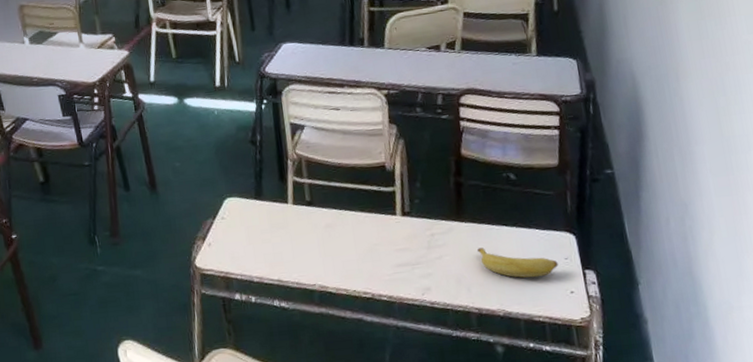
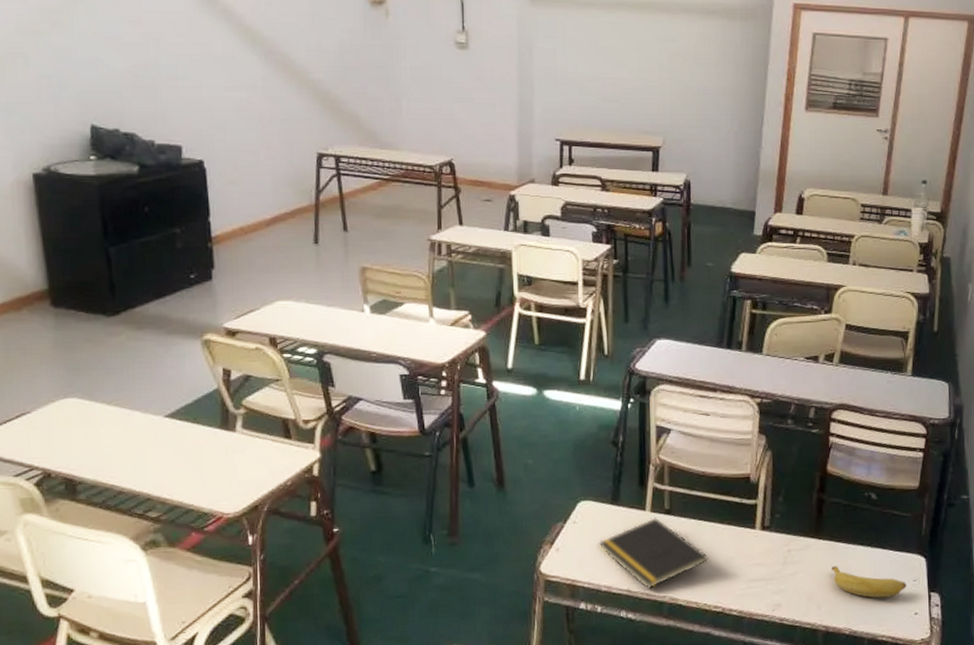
notepad: none [247,210,354,278] -> present [598,518,709,589]

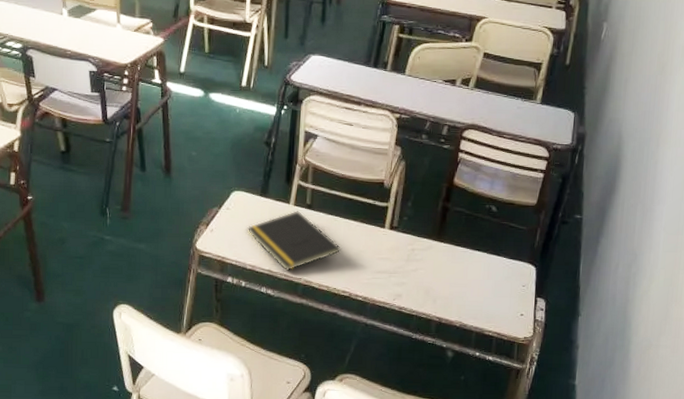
banana: present [832,566,907,598] -> none [449,267,516,299]

